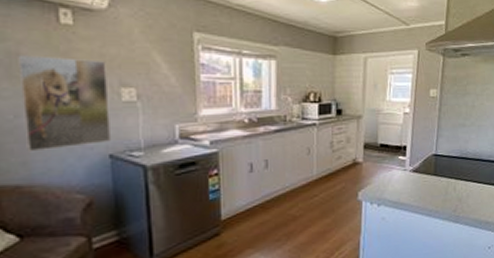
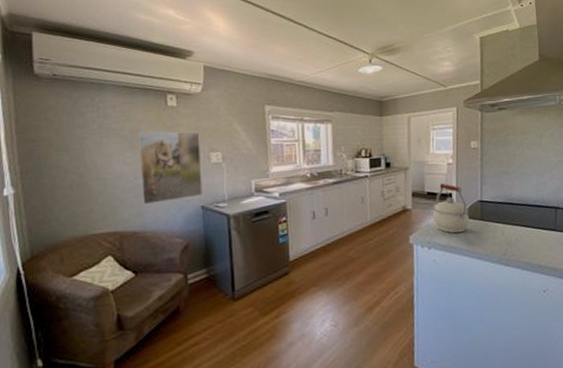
kettle: none [384,134,423,189] -> present [432,183,470,233]

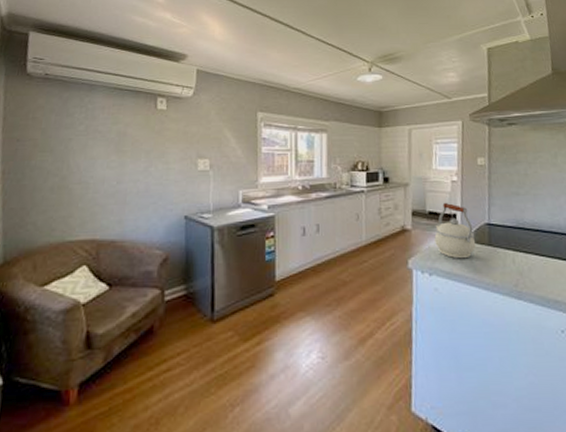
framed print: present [138,131,202,205] -> none [123,134,188,212]

